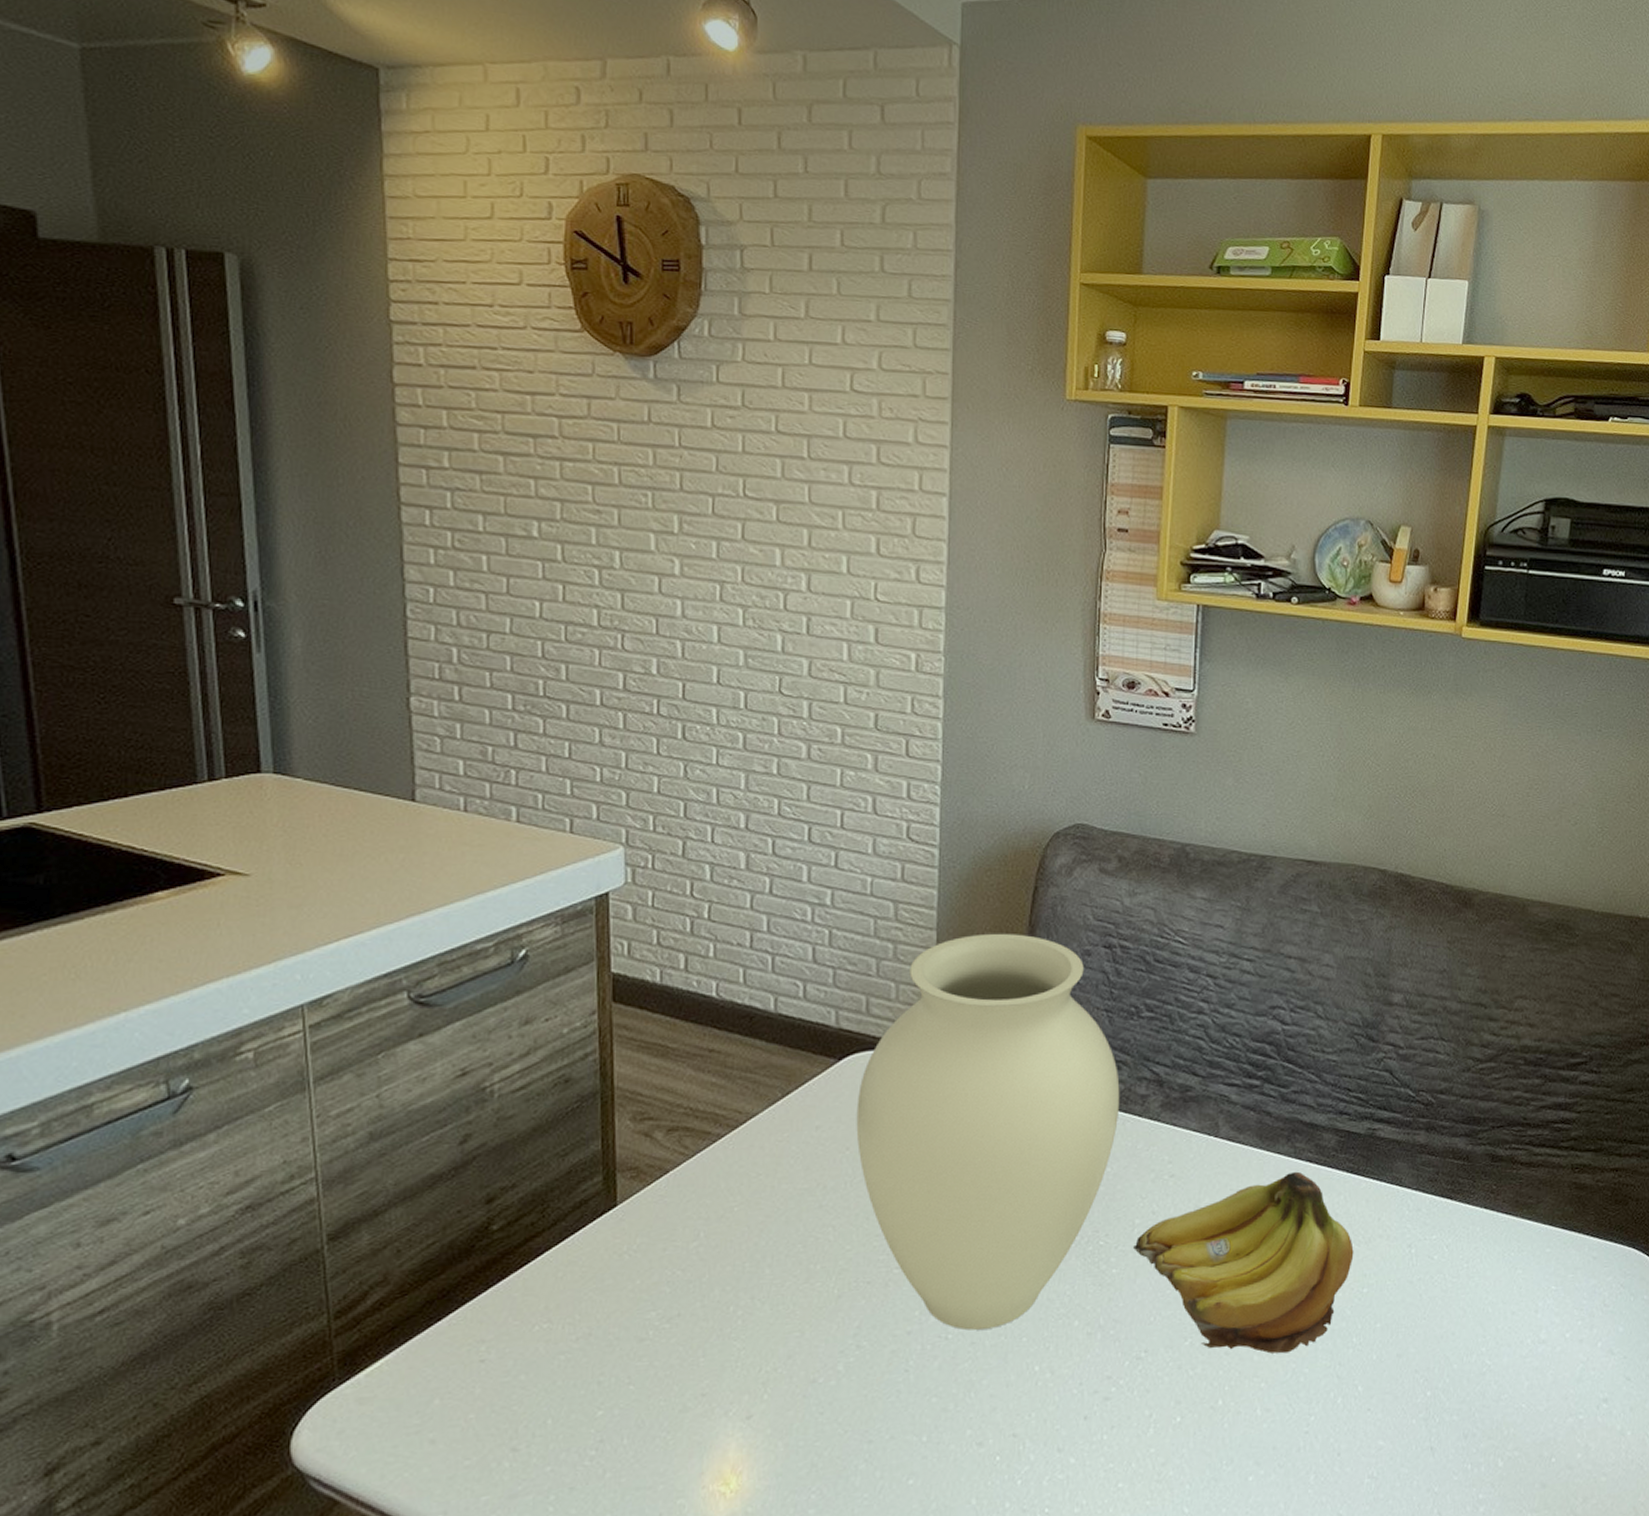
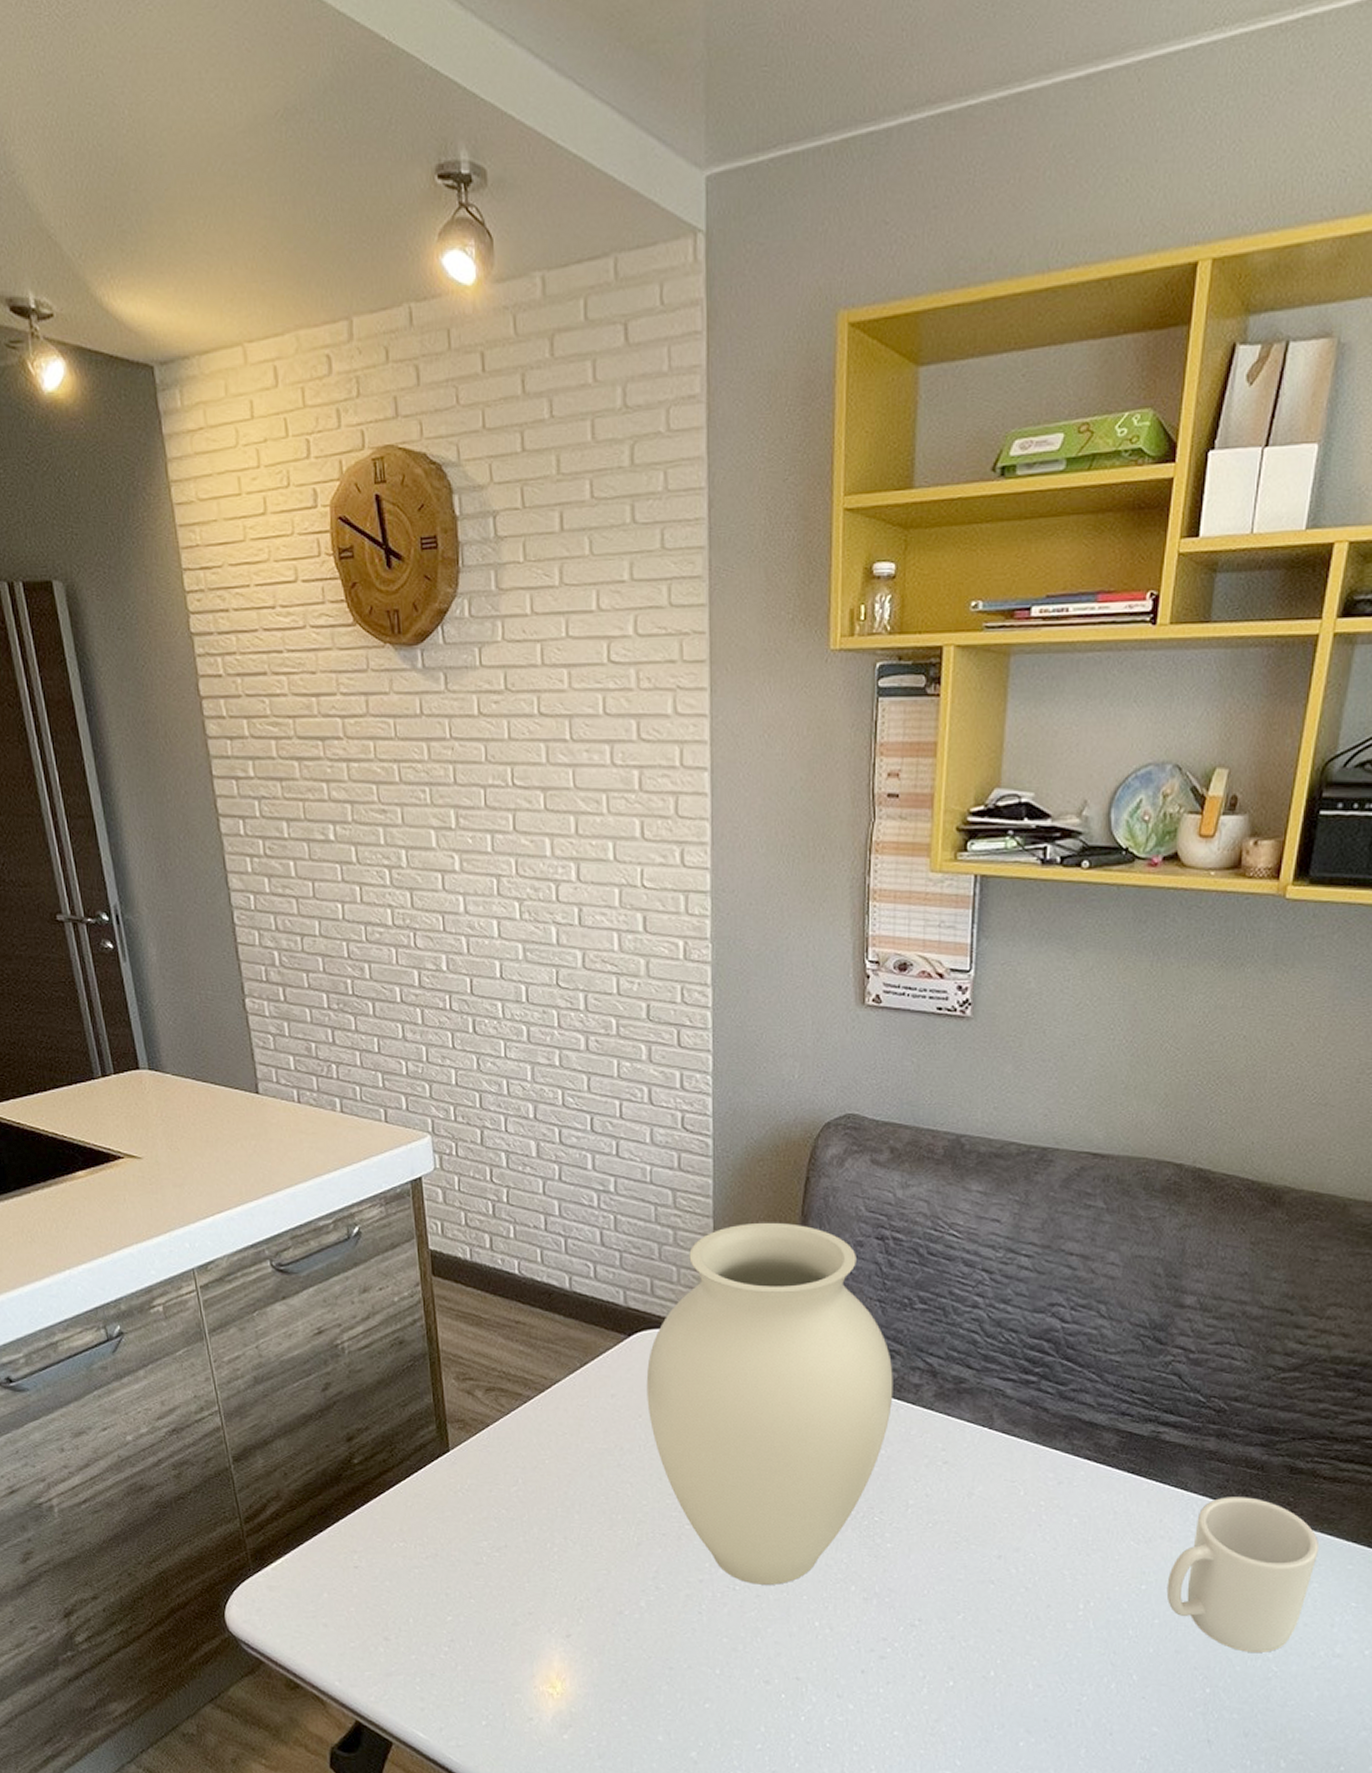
fruit: present [1134,1171,1354,1354] -> none [907,1468,1133,1637]
mug: none [1387,1188,1520,1348] -> present [1166,1497,1319,1652]

